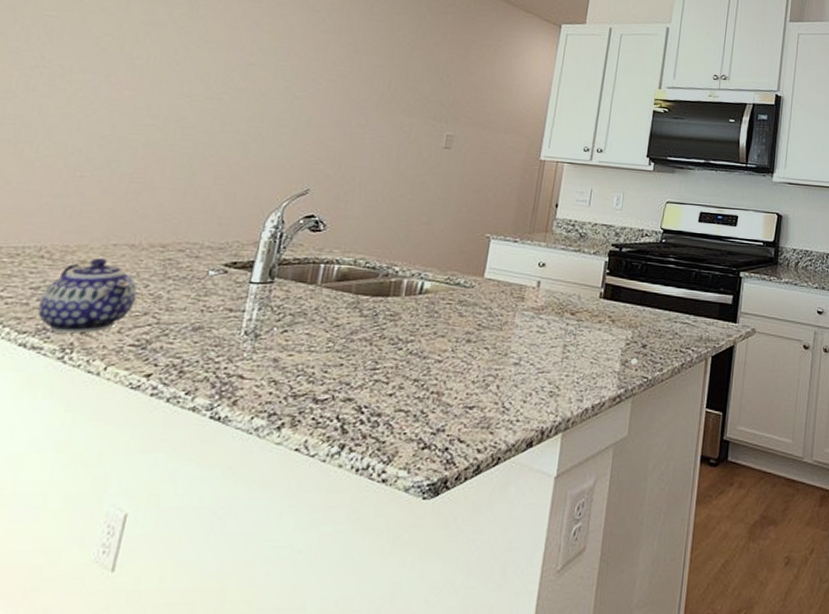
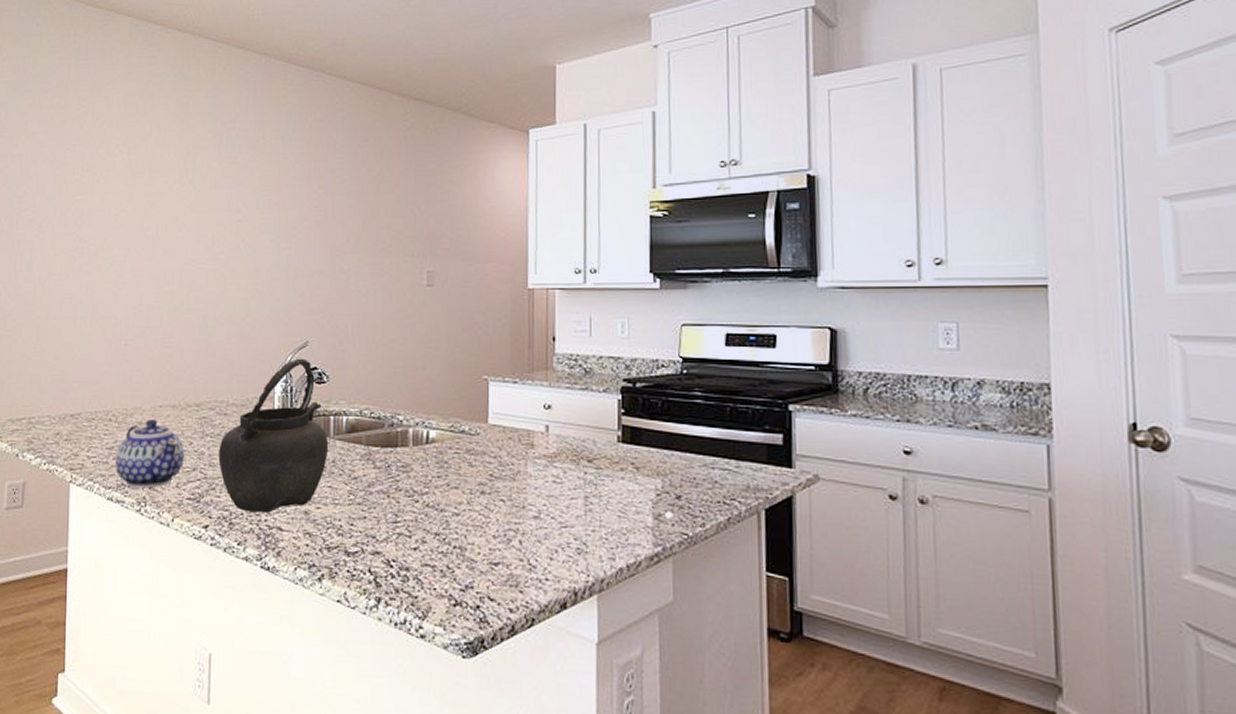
kettle: none [178,205,315,361] -> present [218,358,329,513]

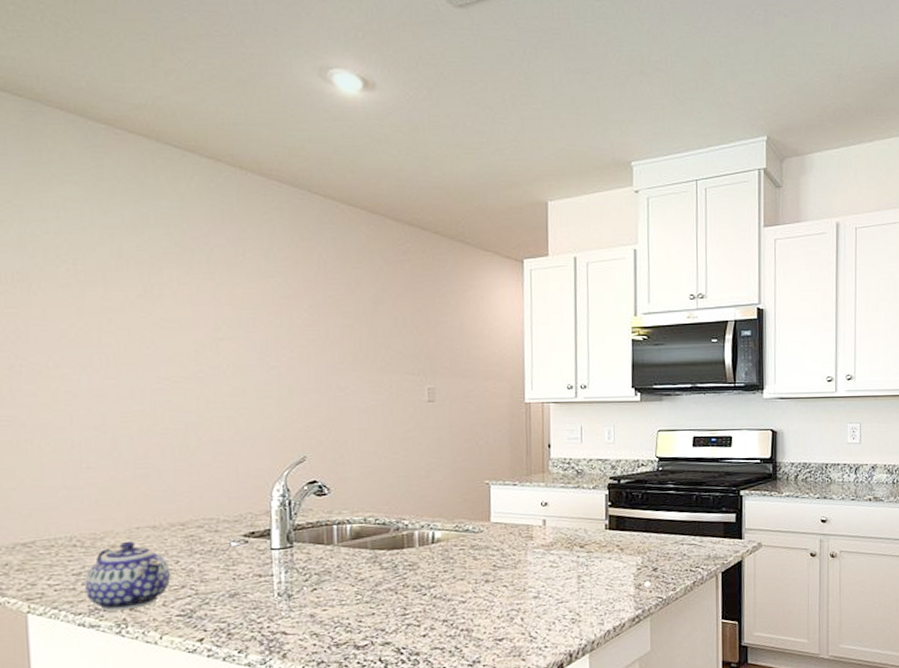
kettle: present [218,358,329,513] -> none [210,473,333,622]

